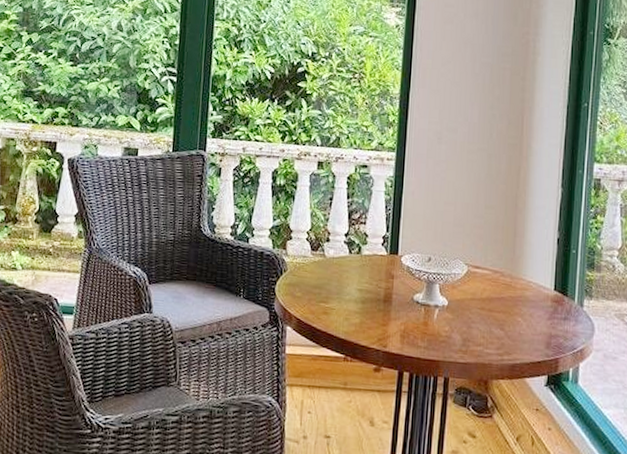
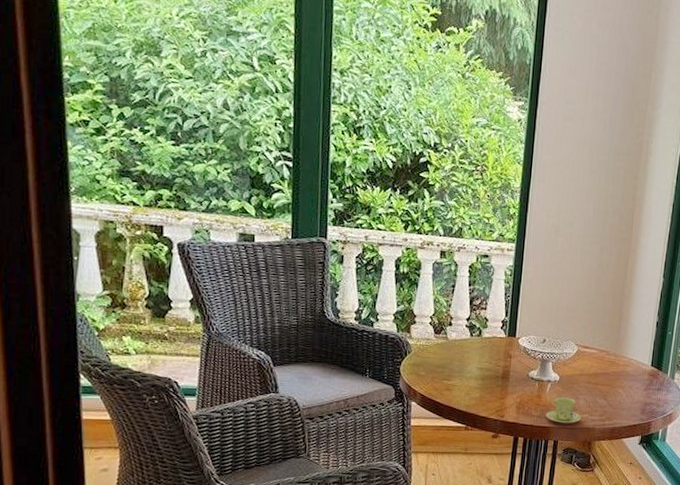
cup and saucer: none [434,325,475,357] -> present [546,397,582,424]

